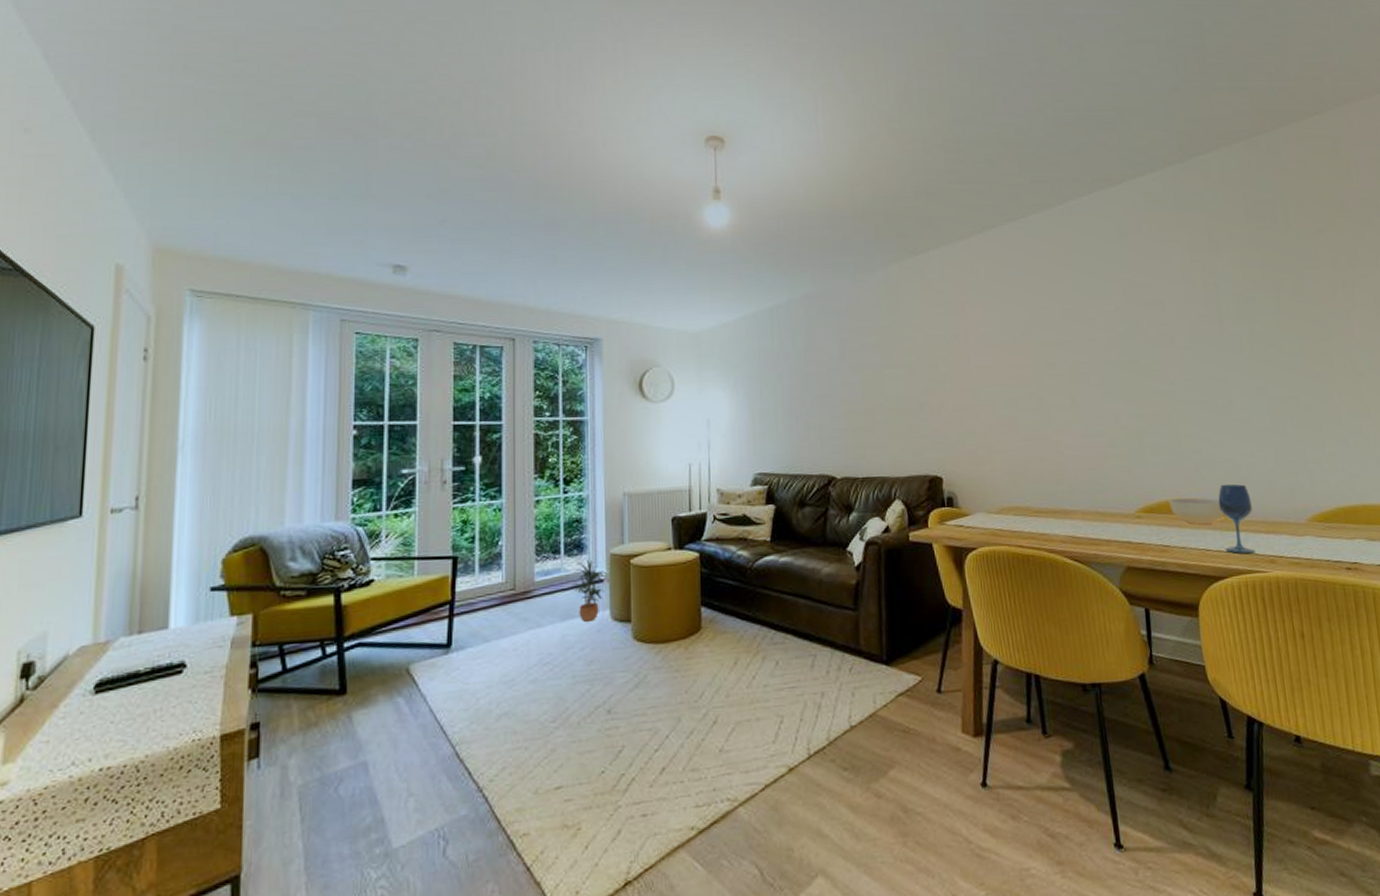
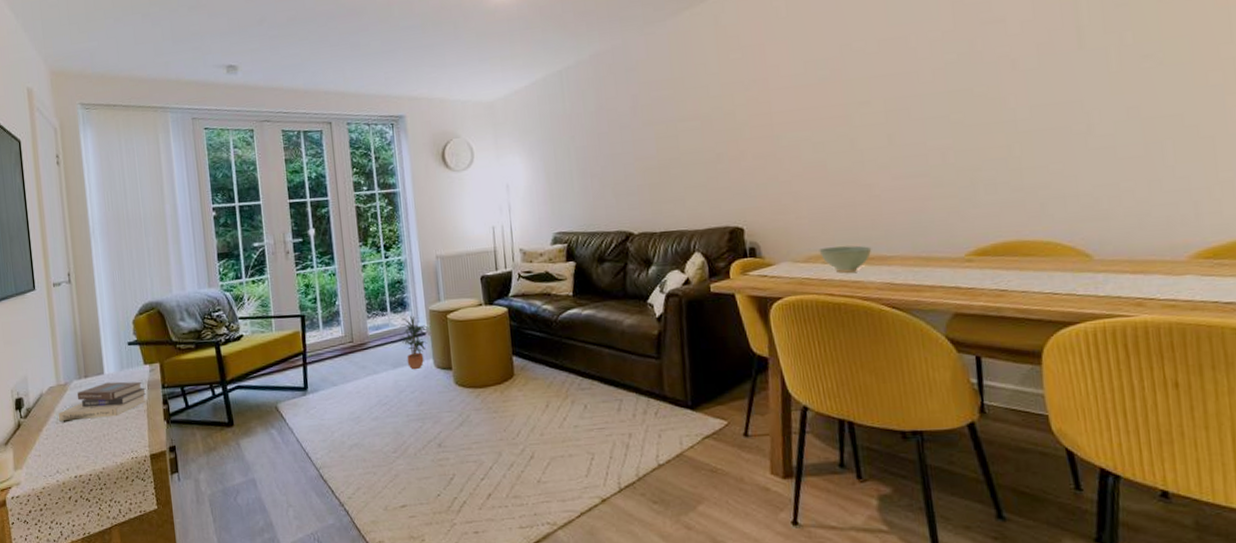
books: none [88,638,227,694] -> present [58,381,147,422]
bowl: none [1010,499,1057,526] -> present [819,245,872,273]
bowl: present [1168,497,1224,525] -> none [1006,237,1077,267]
wineglass: present [1218,484,1255,554] -> none [1070,220,1116,297]

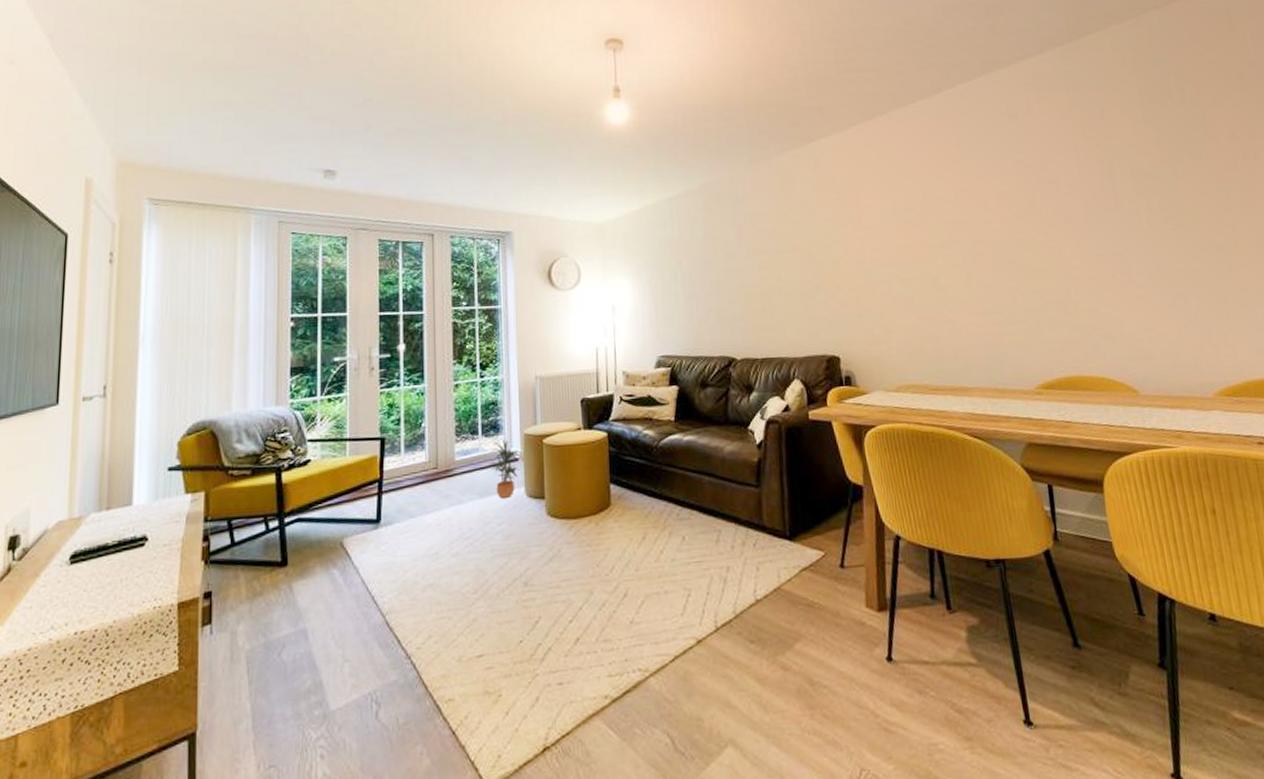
books: present [58,381,147,422] -> none [65,514,183,564]
bowl: present [819,245,872,273] -> none [908,376,955,403]

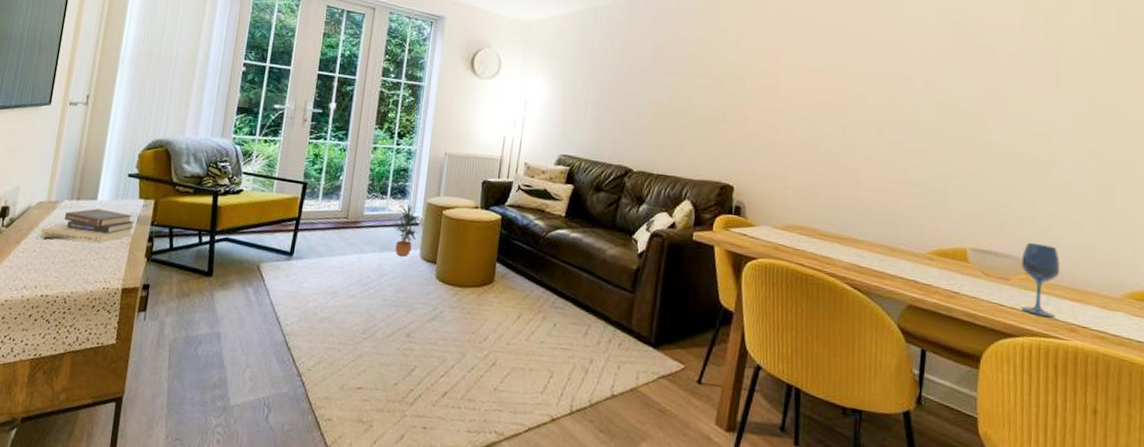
books: none [65,514,183,564] -> present [40,208,134,244]
bowl: none [1068,373,1127,401] -> present [965,246,1026,280]
wineglass: none [1120,359,1160,430] -> present [1021,242,1060,318]

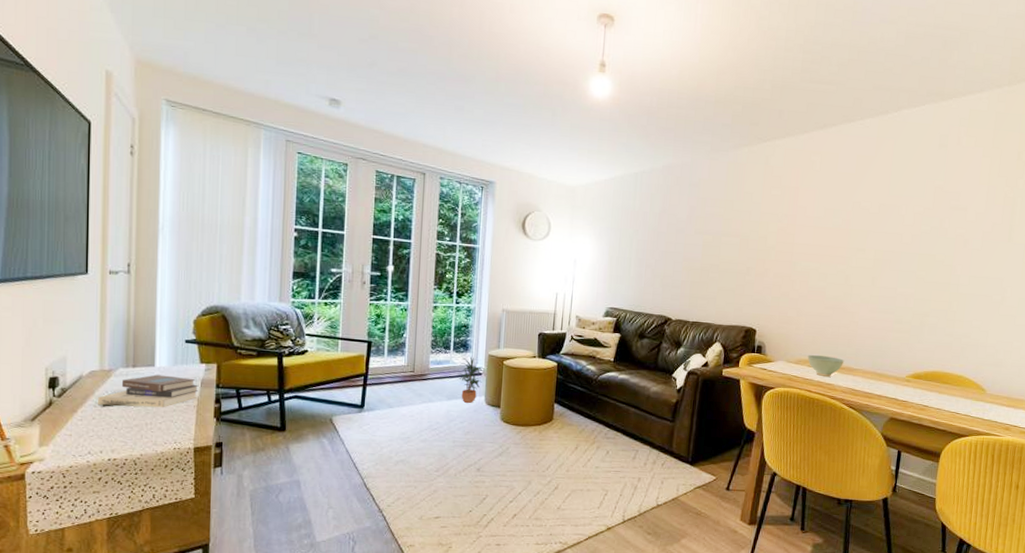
bowl: none [798,220,846,248] -> present [807,355,845,377]
bowl: present [965,246,1026,280] -> none [934,370,977,394]
wineglass: present [1021,242,1060,318] -> none [972,364,1002,421]

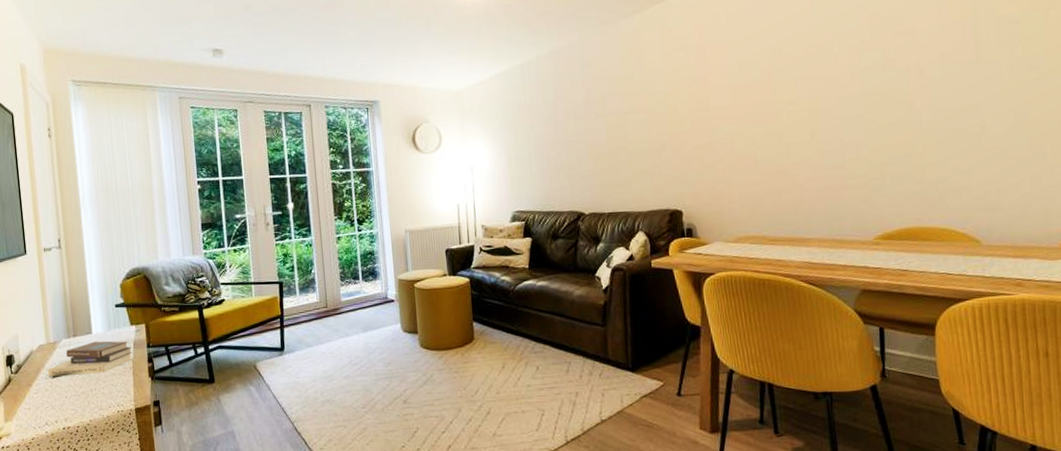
potted plant: present [458,357,484,404] -> none [370,284,396,334]
bowl: present [807,355,845,377] -> none [747,228,794,253]

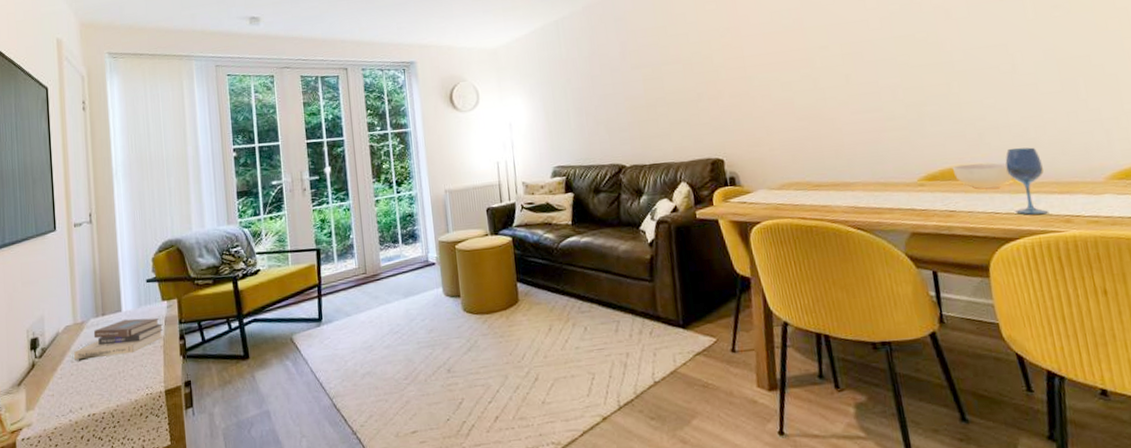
bowl: none [909,224,969,251] -> present [952,162,1013,190]
wineglass: none [963,210,1000,278] -> present [1005,147,1048,215]

